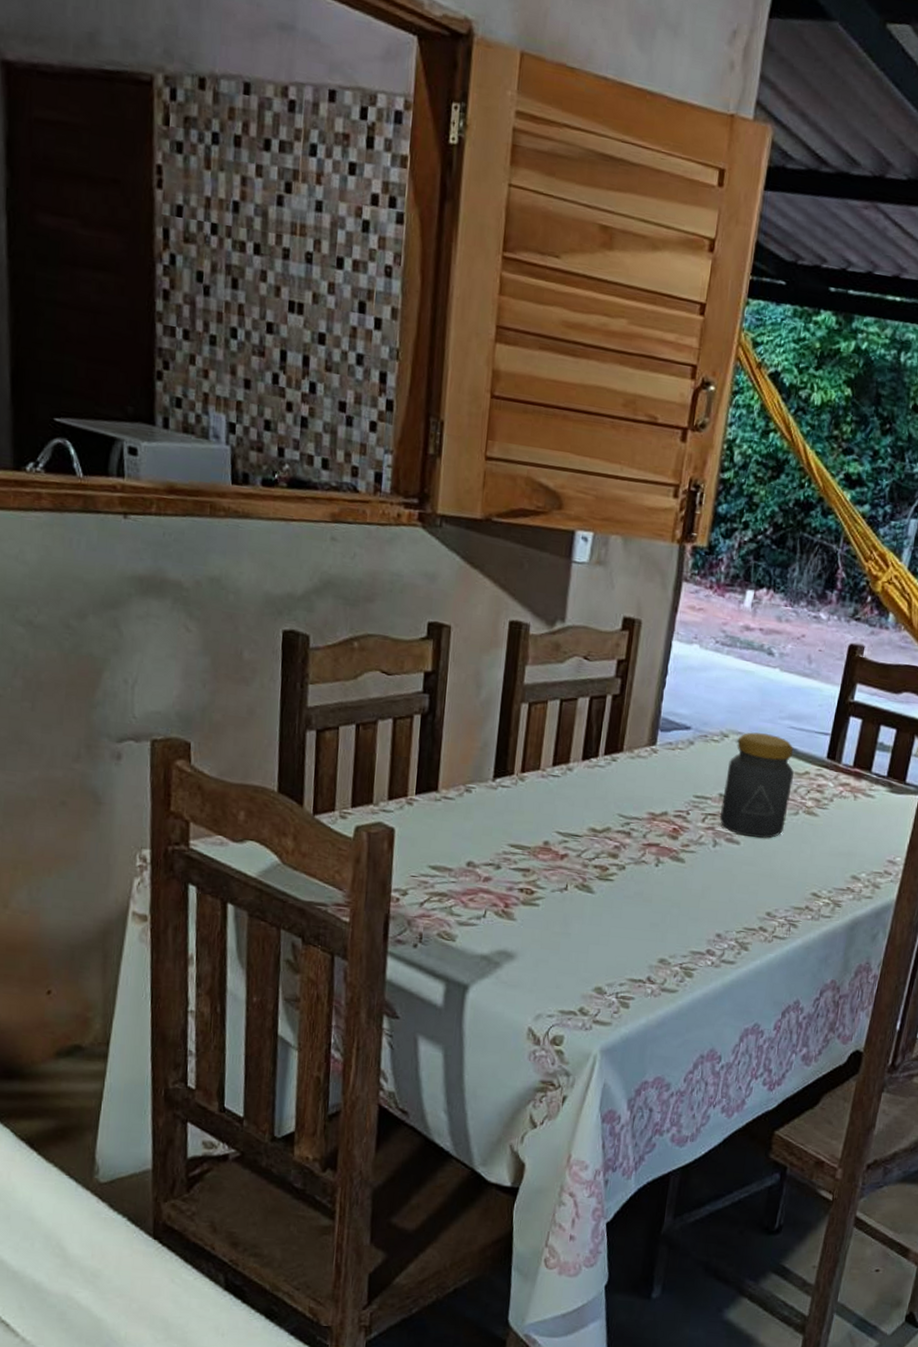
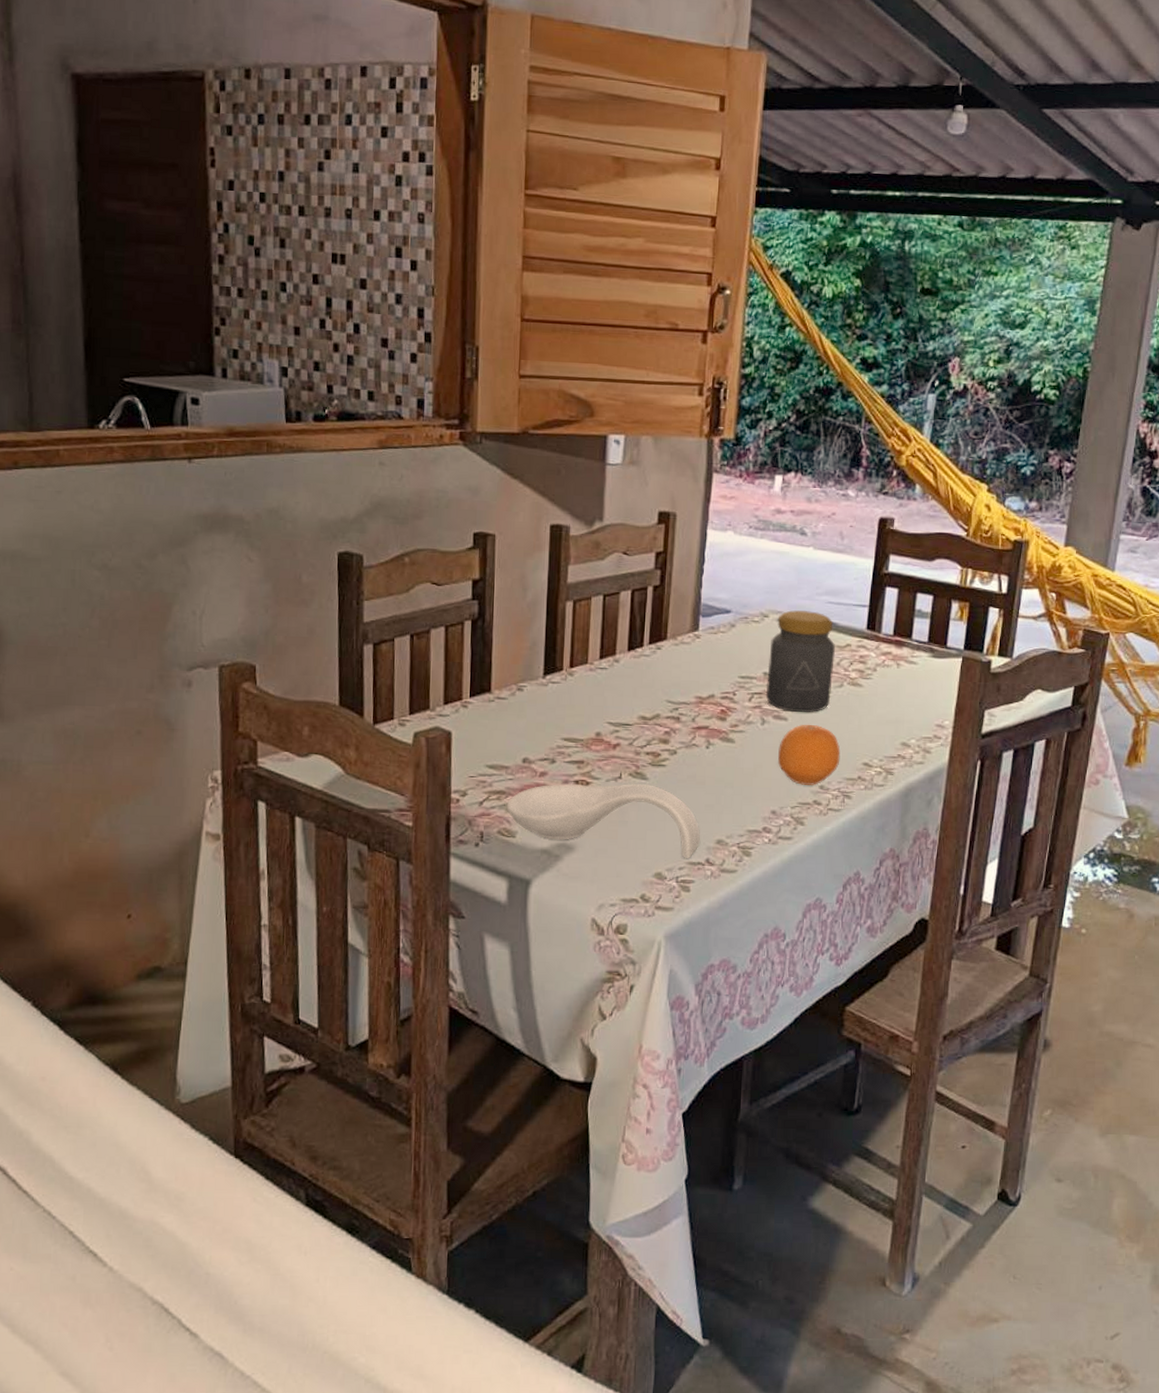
spoon rest: none [447,890,644,975] -> present [506,783,701,858]
fruit: none [727,849,790,912] -> present [778,724,841,785]

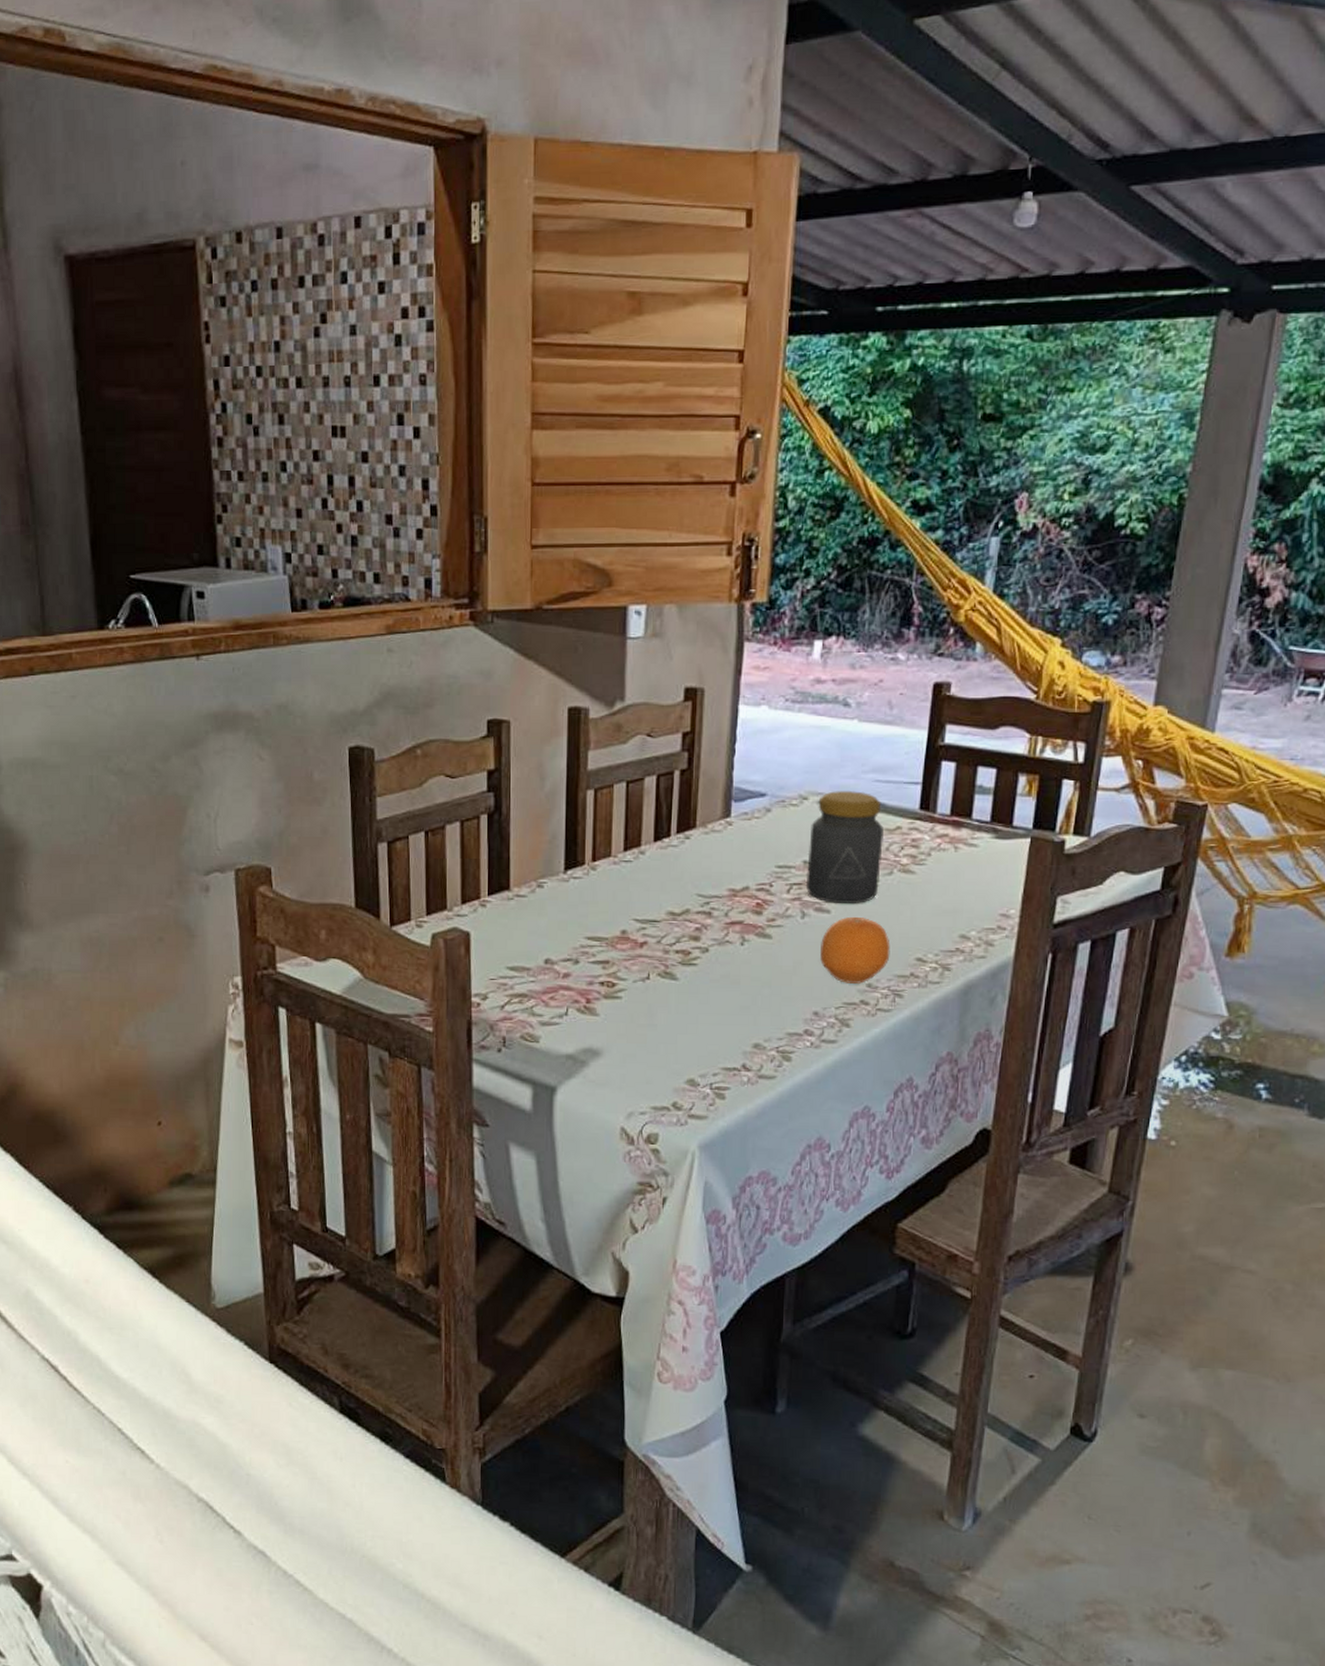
spoon rest: present [506,783,701,858] -> none [529,983,736,1064]

